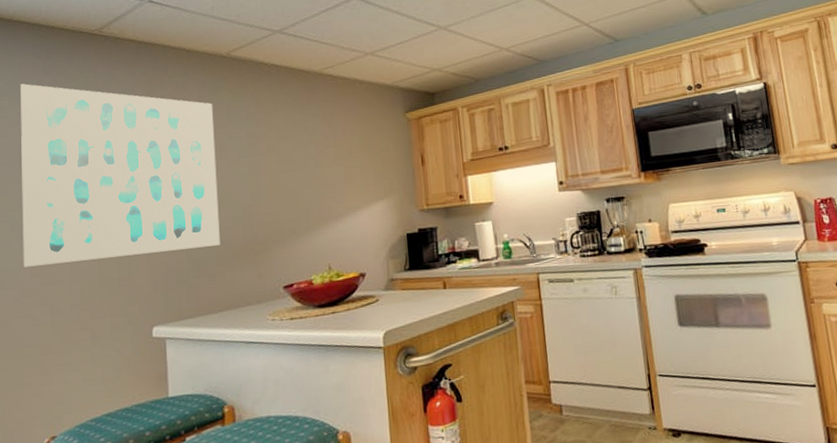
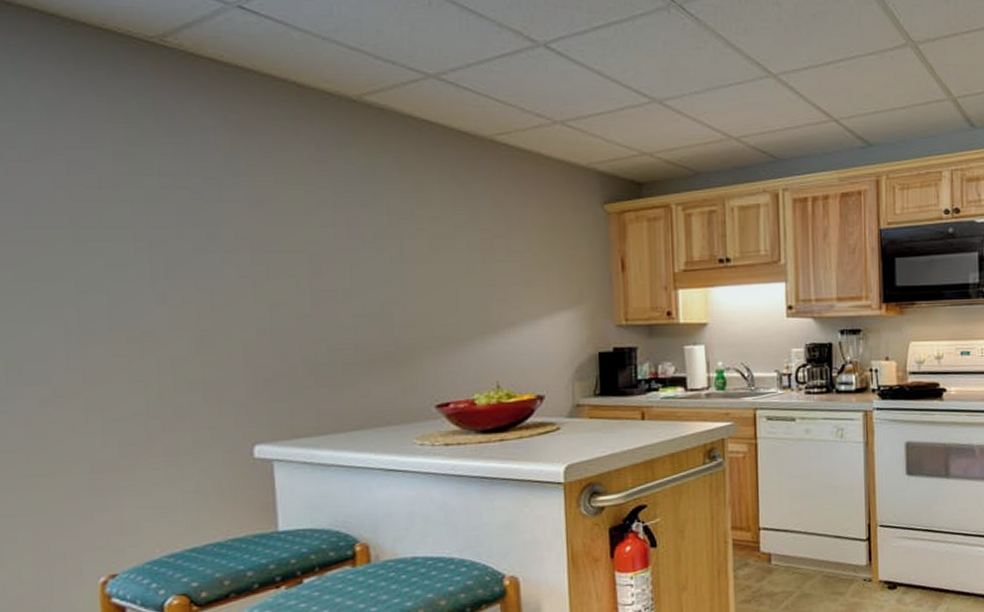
wall art: present [20,83,220,267] -> none [34,101,349,358]

